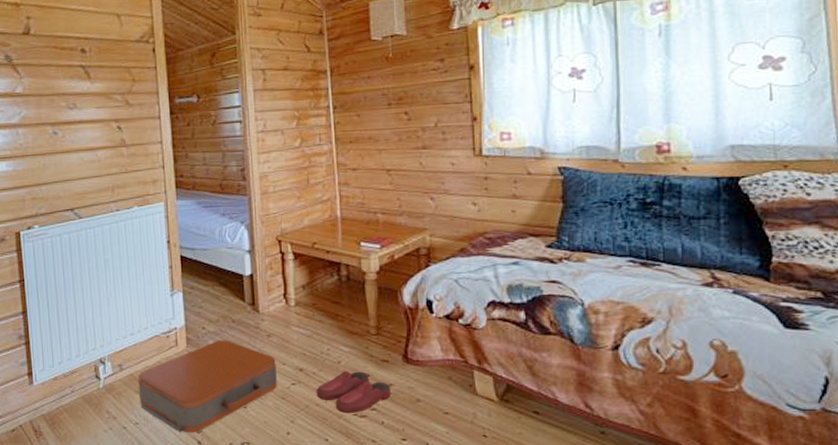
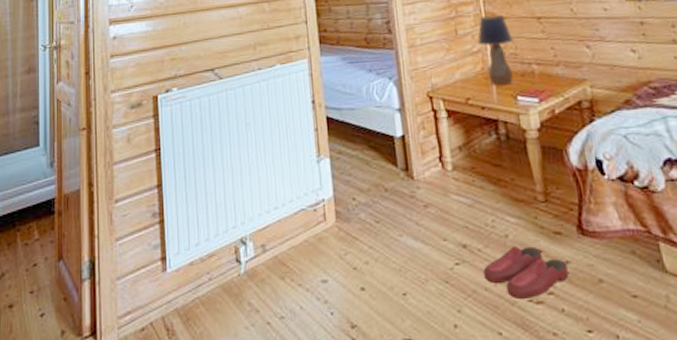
suitcase: present [138,340,277,433] -> none [283,213,439,329]
table lamp: none [327,165,363,233] -> present [477,14,517,86]

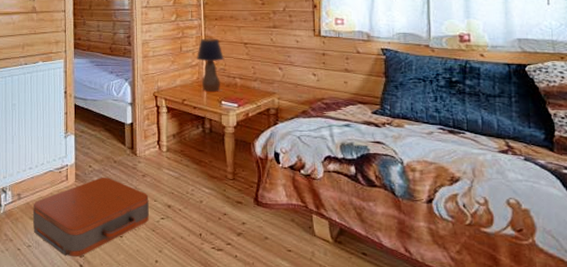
suitcase: none [283,213,439,329] -> present [32,178,149,257]
slippers: present [483,245,568,299] -> none [181,209,243,246]

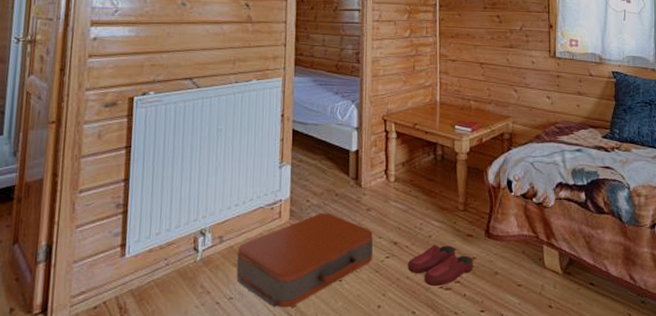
slippers: none [181,209,243,246] -> present [407,244,473,286]
table lamp: present [196,38,225,93] -> none [429,57,459,116]

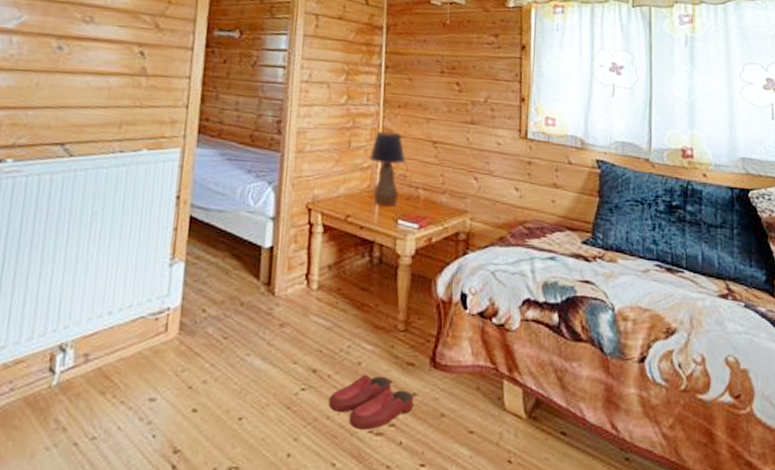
suitcase: present [236,213,373,308] -> none [103,328,286,454]
table lamp: none [429,57,459,116] -> present [368,131,406,208]

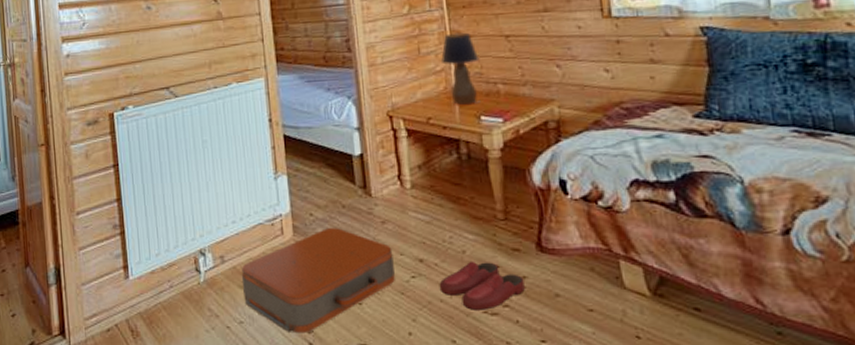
suitcase: none [103,328,286,454] -> present [241,228,395,334]

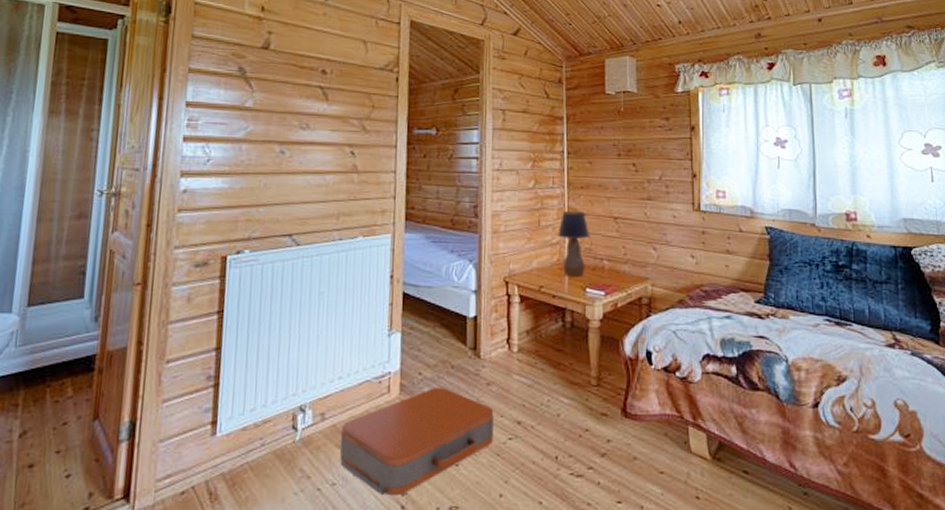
slippers: present [439,261,525,310] -> none [533,424,608,472]

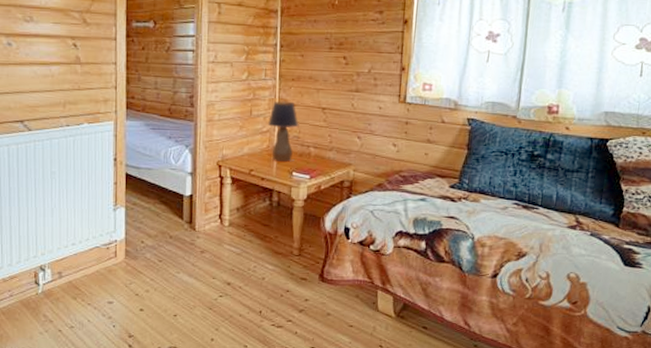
suitcase: present [340,388,494,496] -> none [75,254,207,337]

